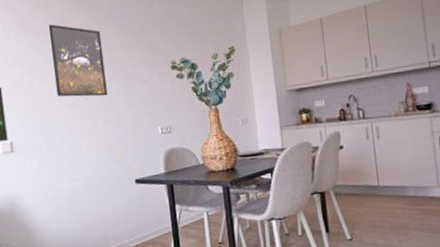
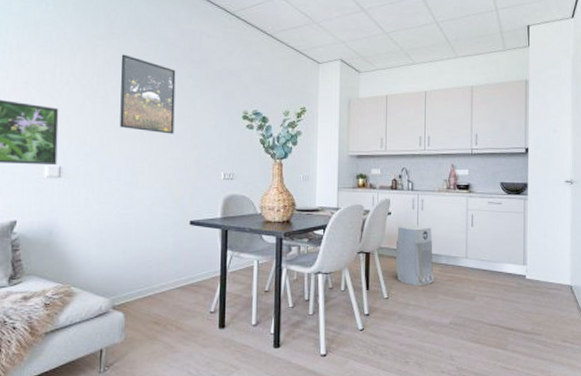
air purifier: none [352,155,402,224] -> present [395,224,434,286]

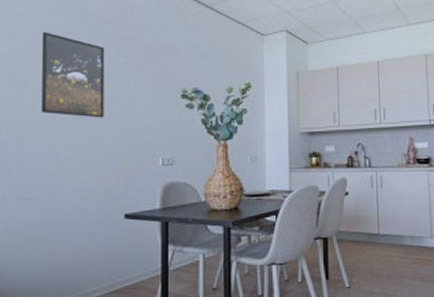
air purifier: present [395,224,434,286] -> none [355,204,398,272]

